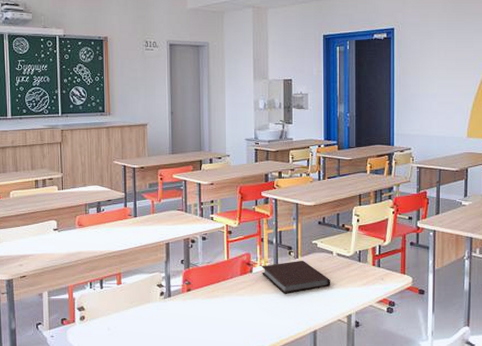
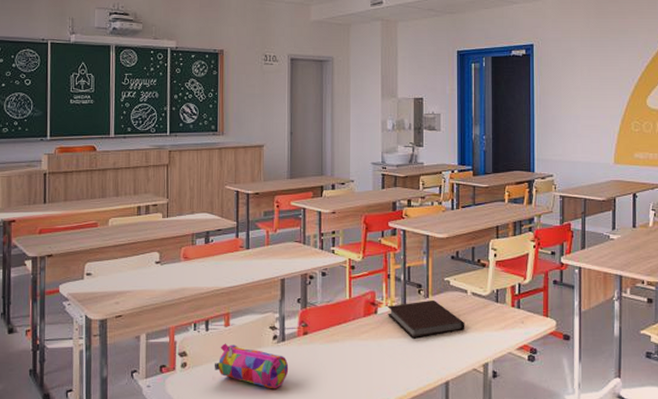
pencil case: none [108,299,175,338] -> present [214,343,289,389]

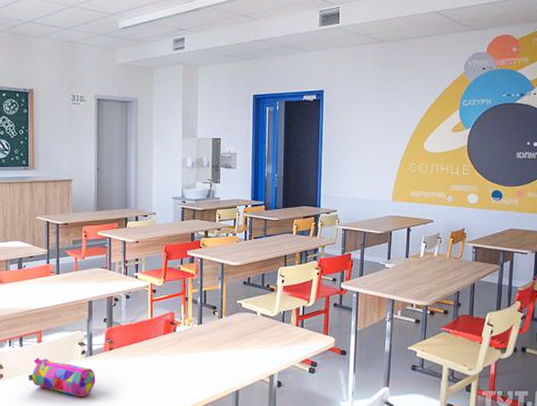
notebook: present [388,301,465,339] -> none [185,321,255,354]

